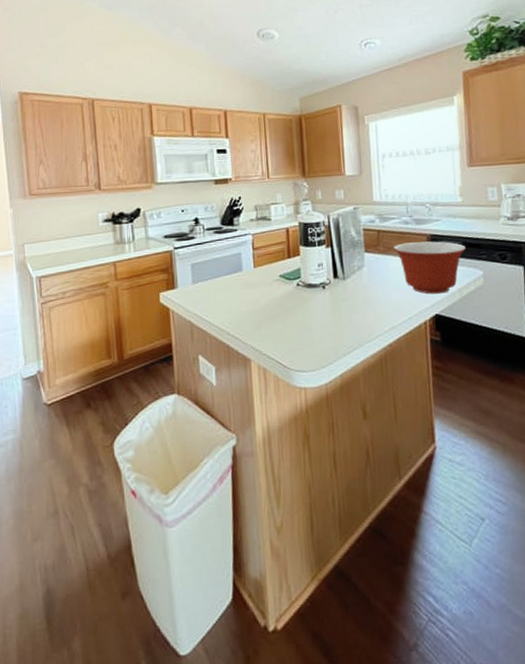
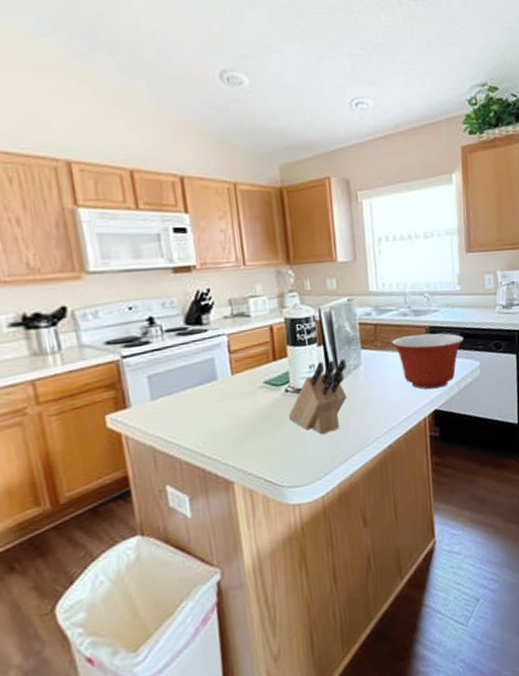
knife block: none [298,260,351,326] -> present [288,358,347,434]

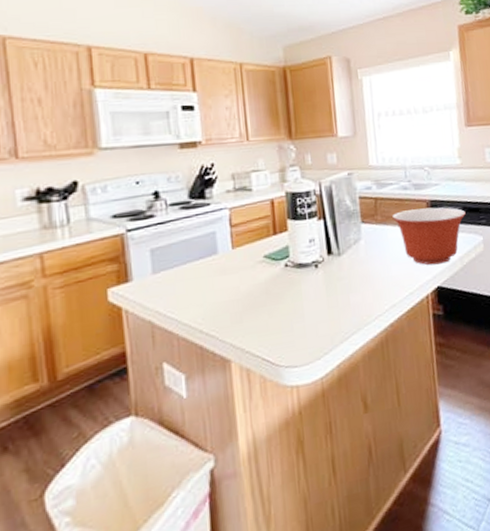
knife block: present [288,358,347,434] -> none [287,232,347,311]

